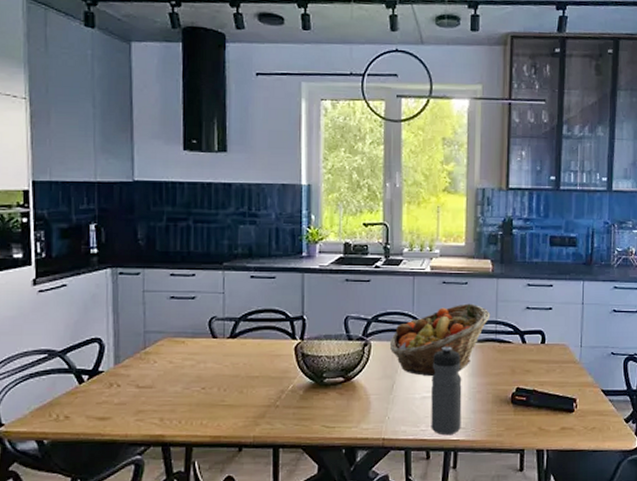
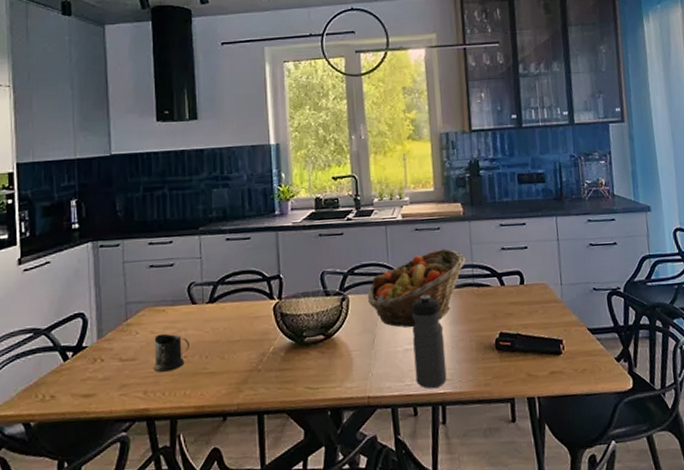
mug: none [170,364,208,402] -> present [153,333,189,373]

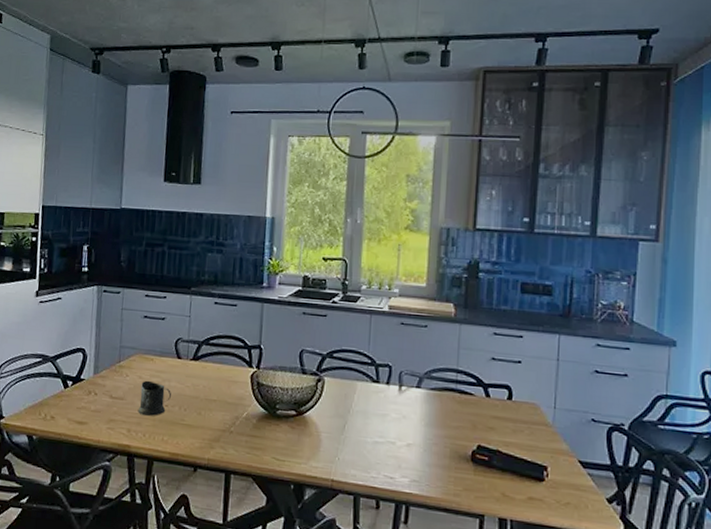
fruit basket: present [368,248,466,328] -> none [344,347,451,422]
water bottle: present [412,294,447,389] -> none [382,390,418,487]

